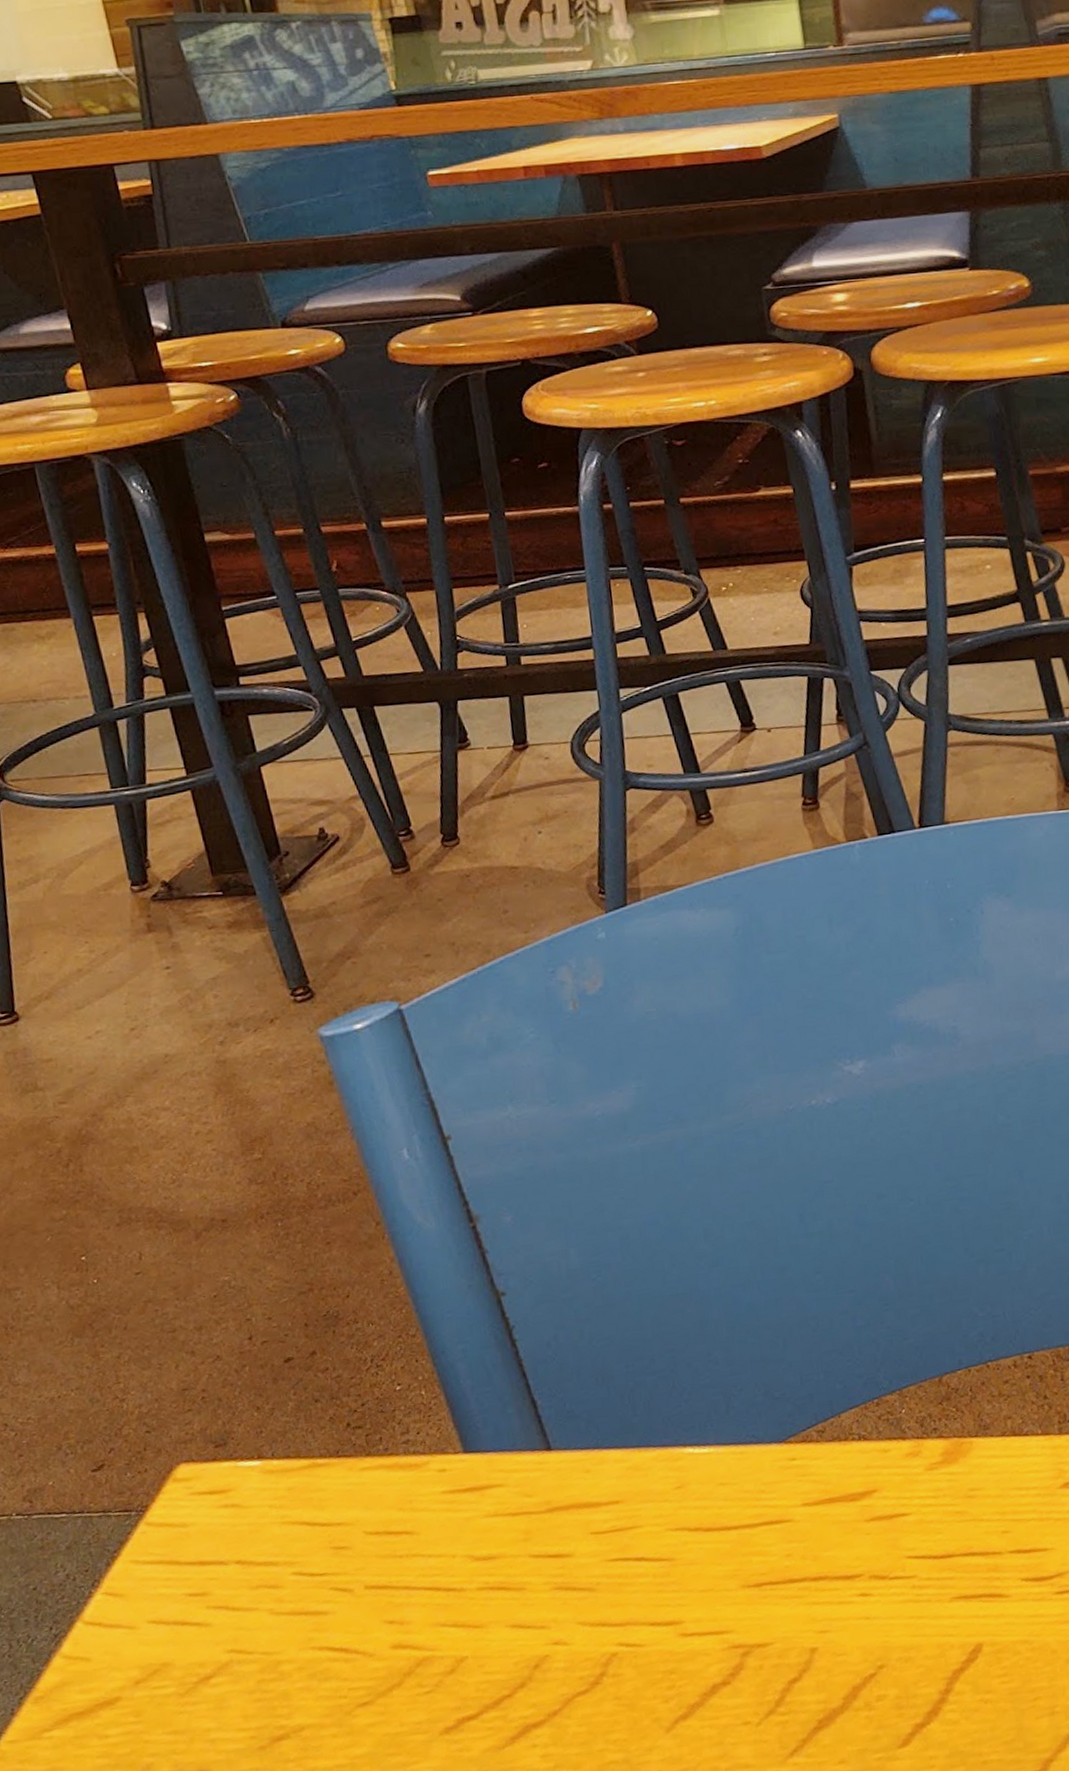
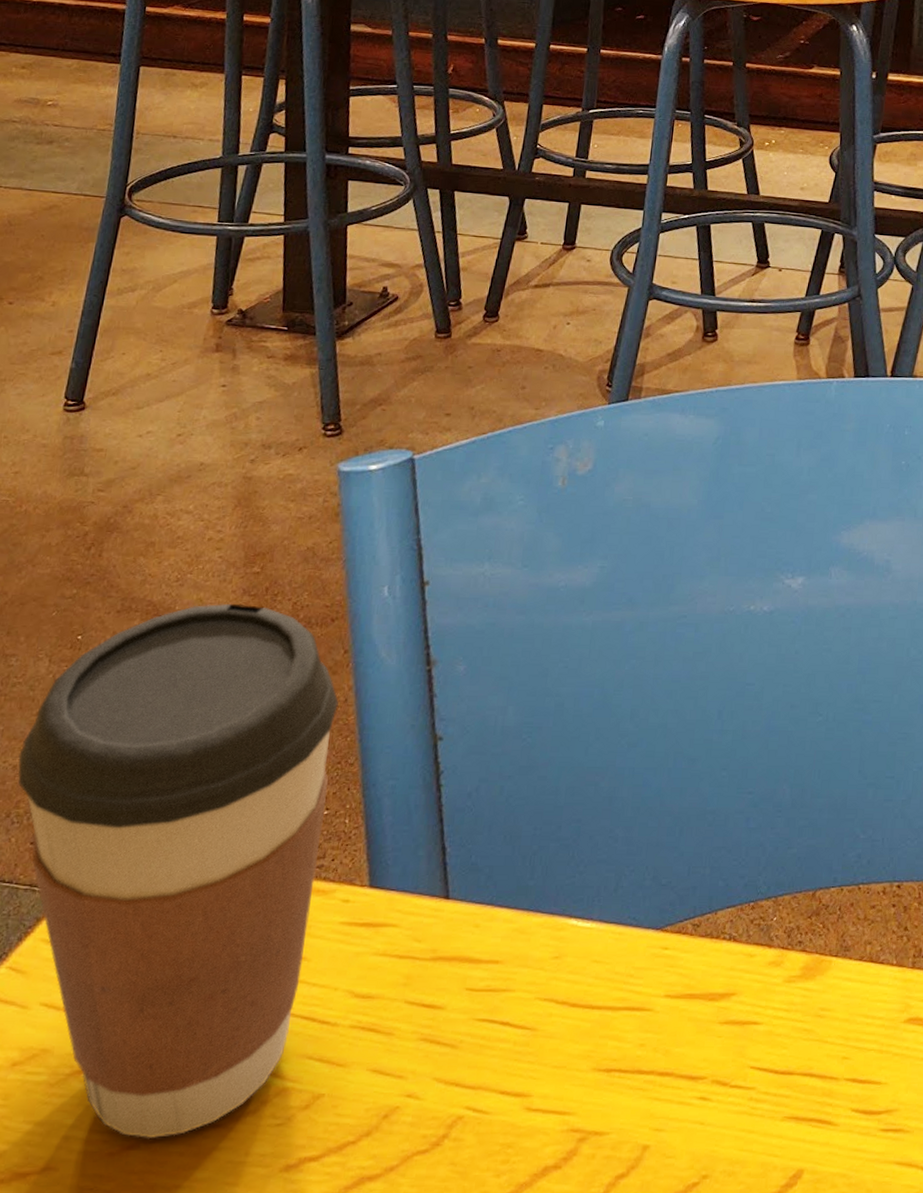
coffee cup: none [52,1192,416,1729] -> present [17,603,339,1139]

